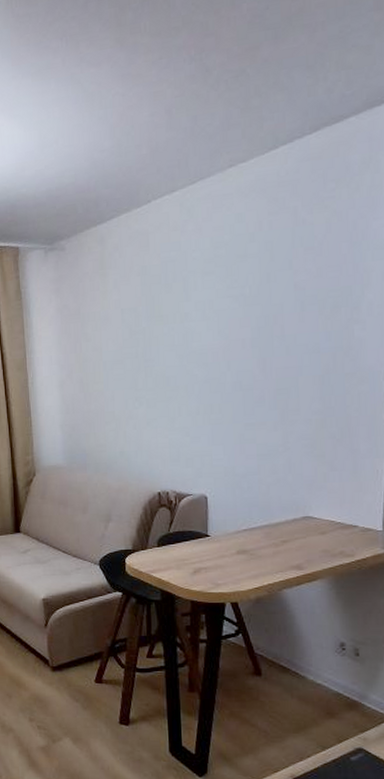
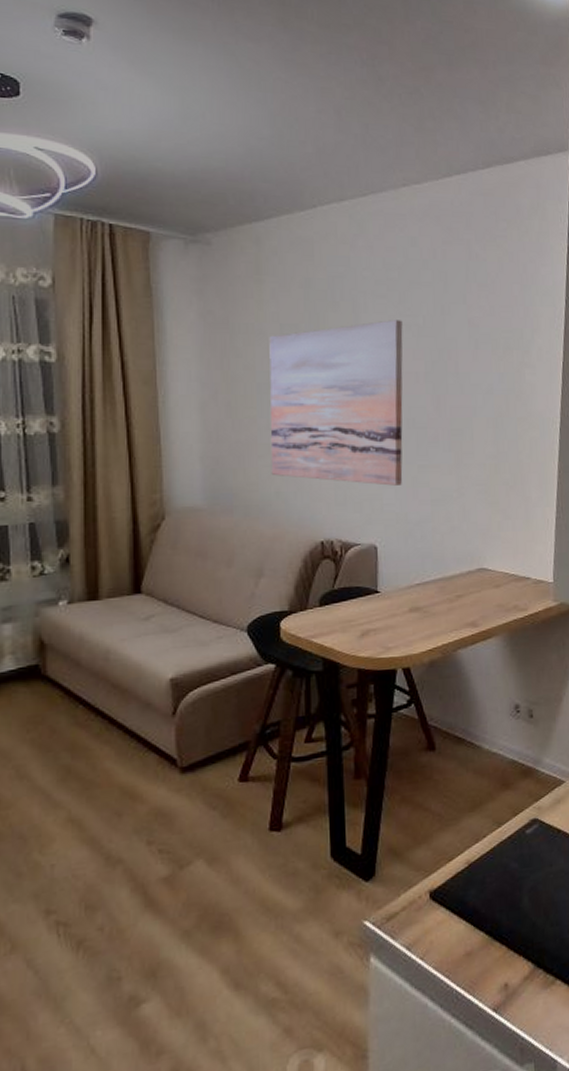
wall art: none [112,292,231,443] -> present [269,320,403,486]

